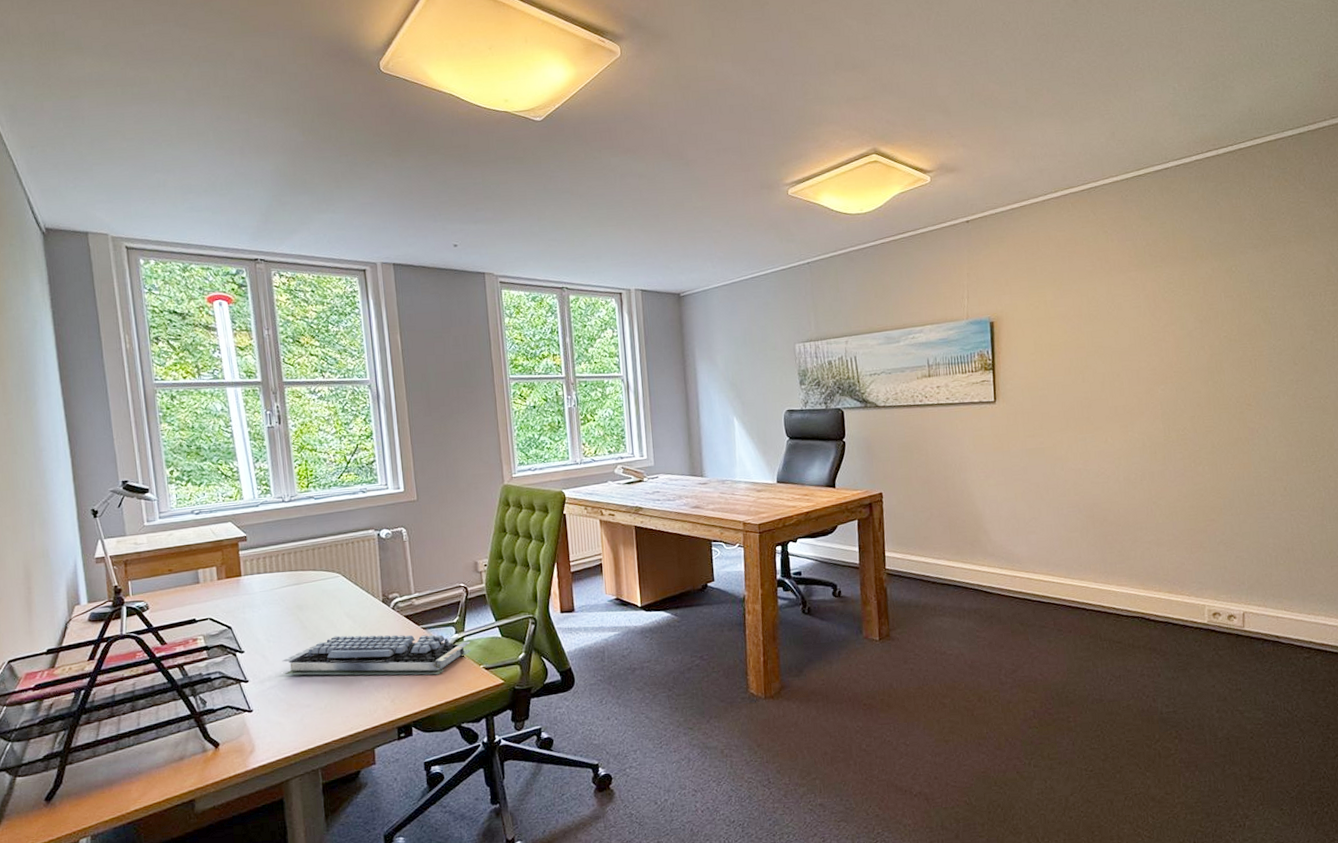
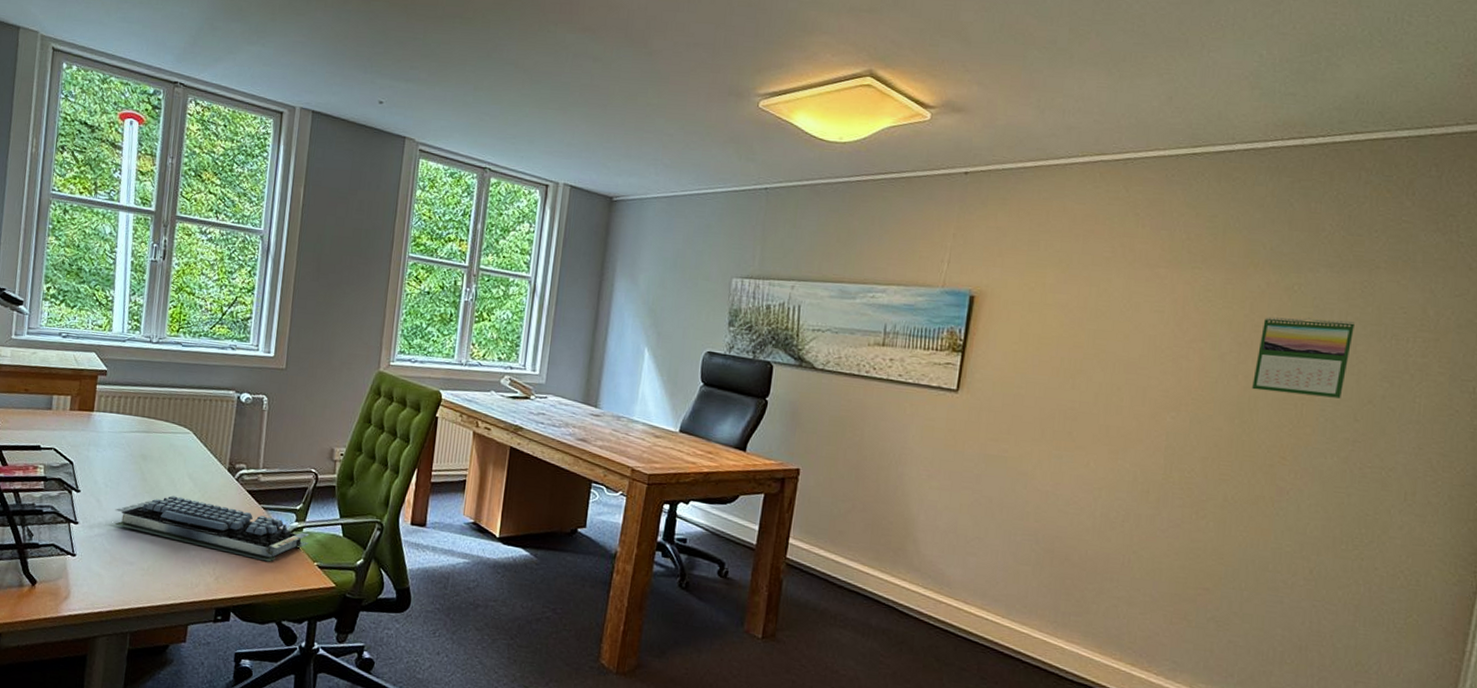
calendar: none [1215,288,1282,355] -> present [1252,316,1354,399]

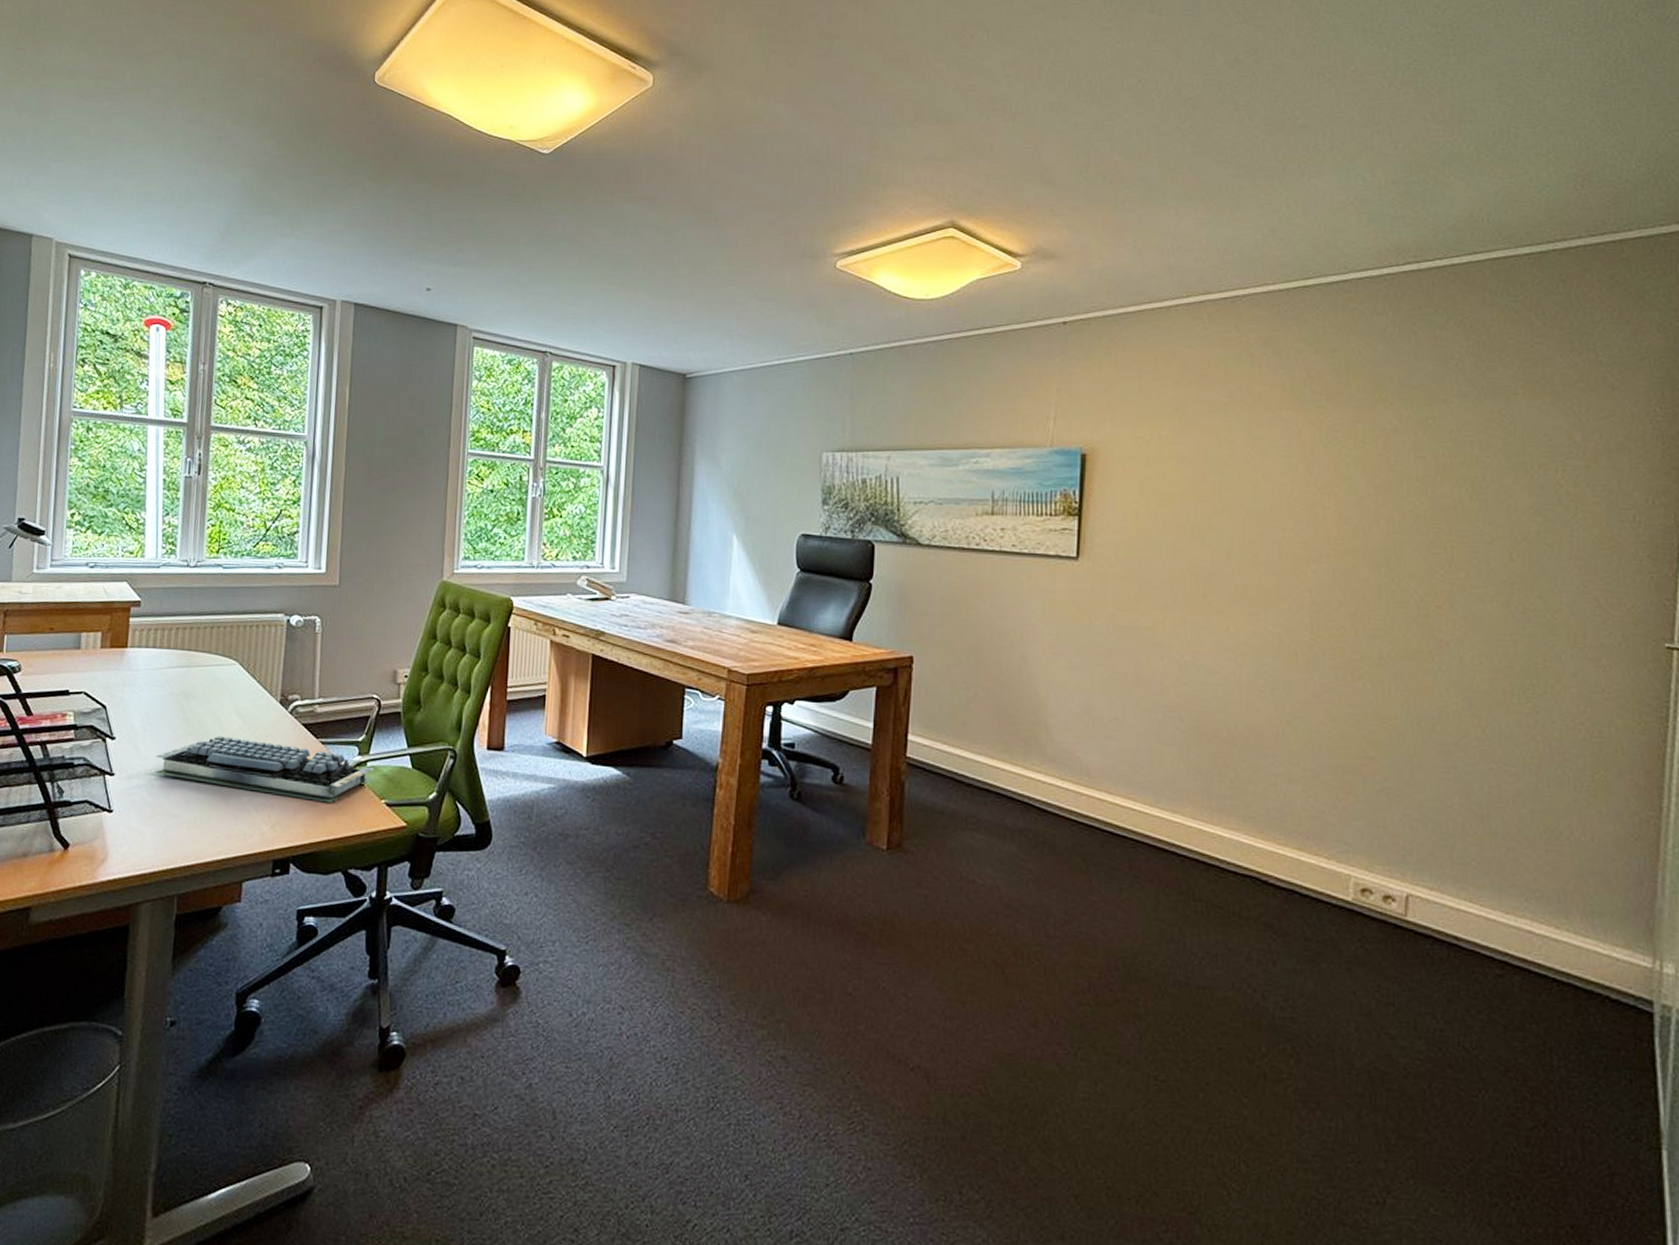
calendar: present [1252,316,1354,399] -> none [1395,452,1498,538]

